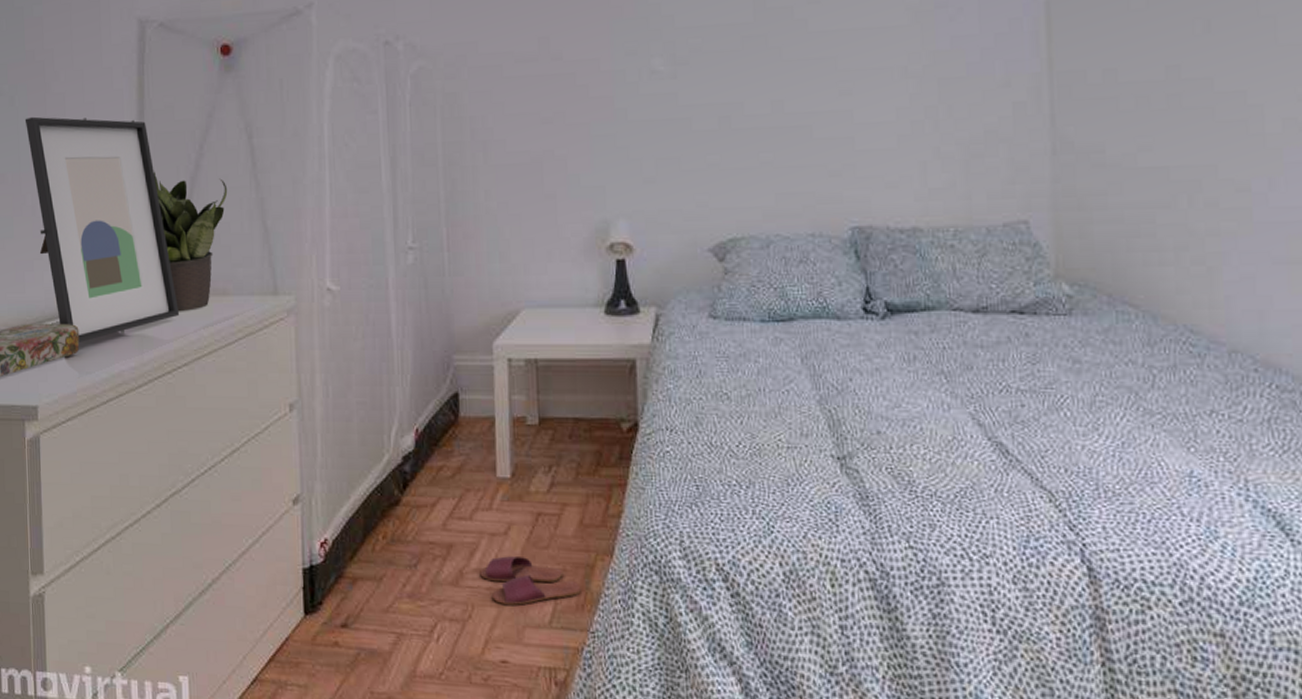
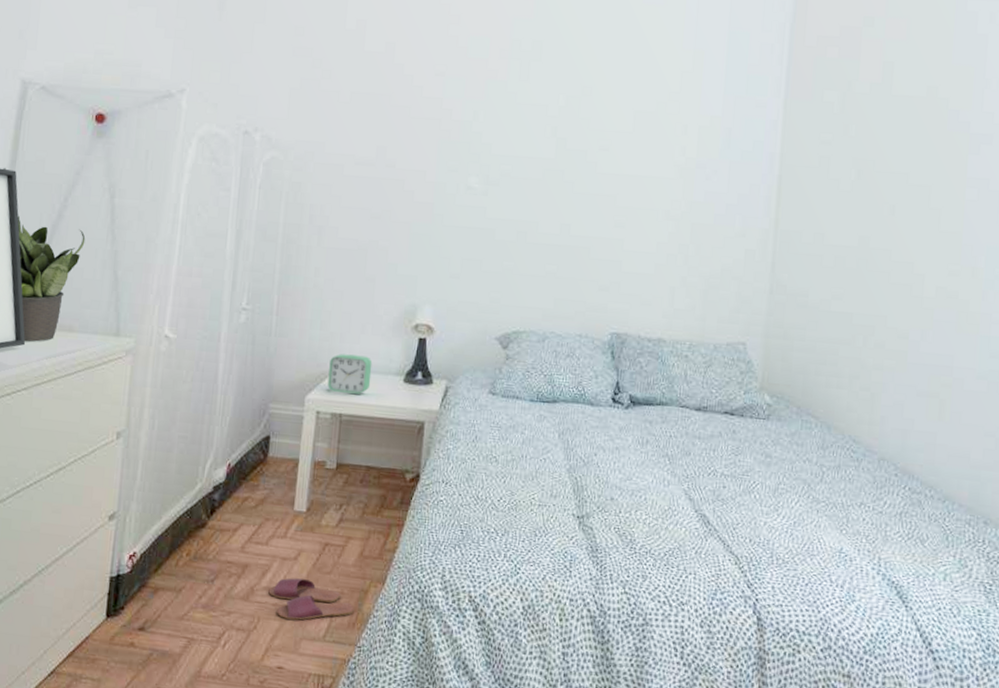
alarm clock: none [515,288,567,334] -> present [328,354,373,394]

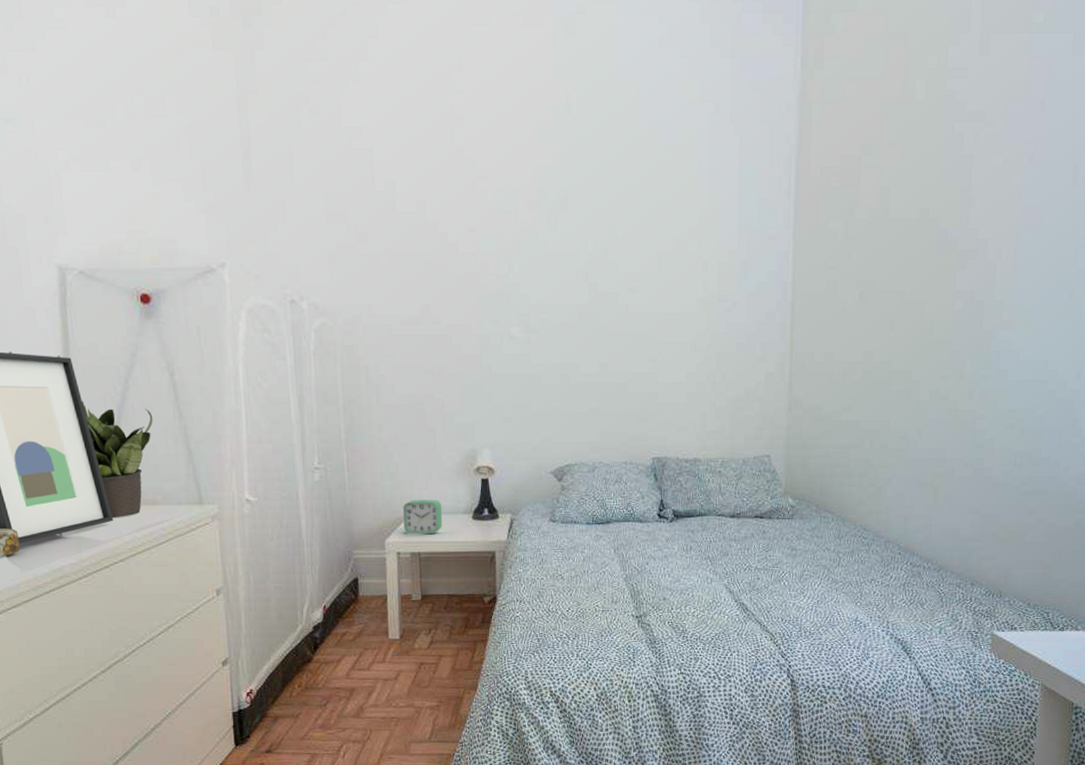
slippers: present [268,578,354,620] -> none [376,694,453,728]

